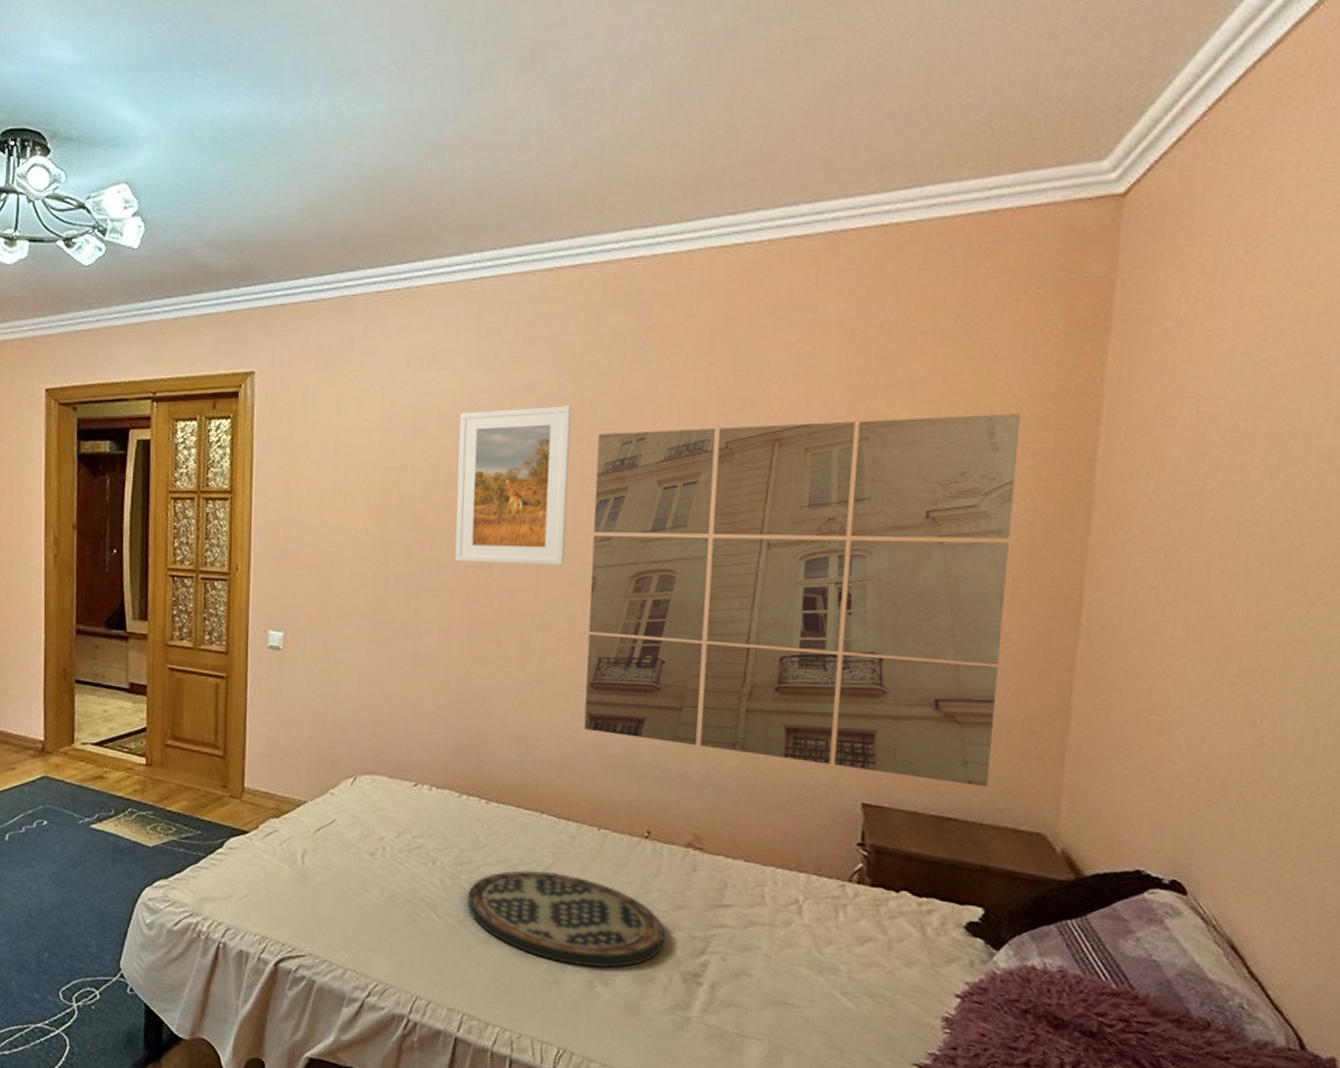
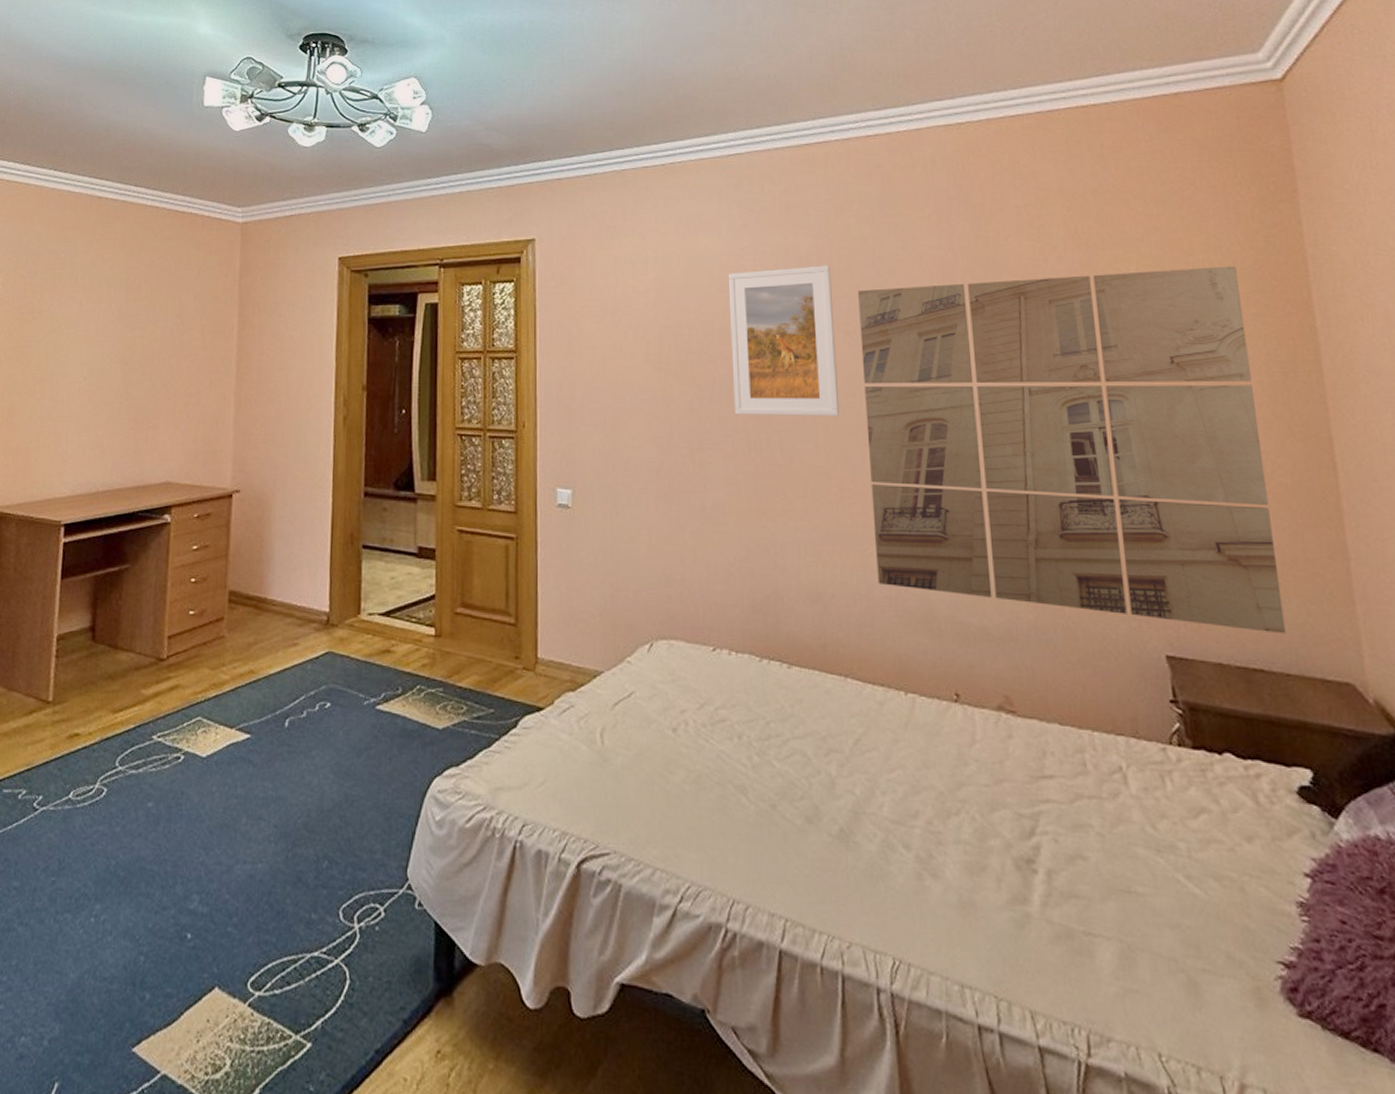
tray: present [468,870,665,968] -> none [779,743,990,856]

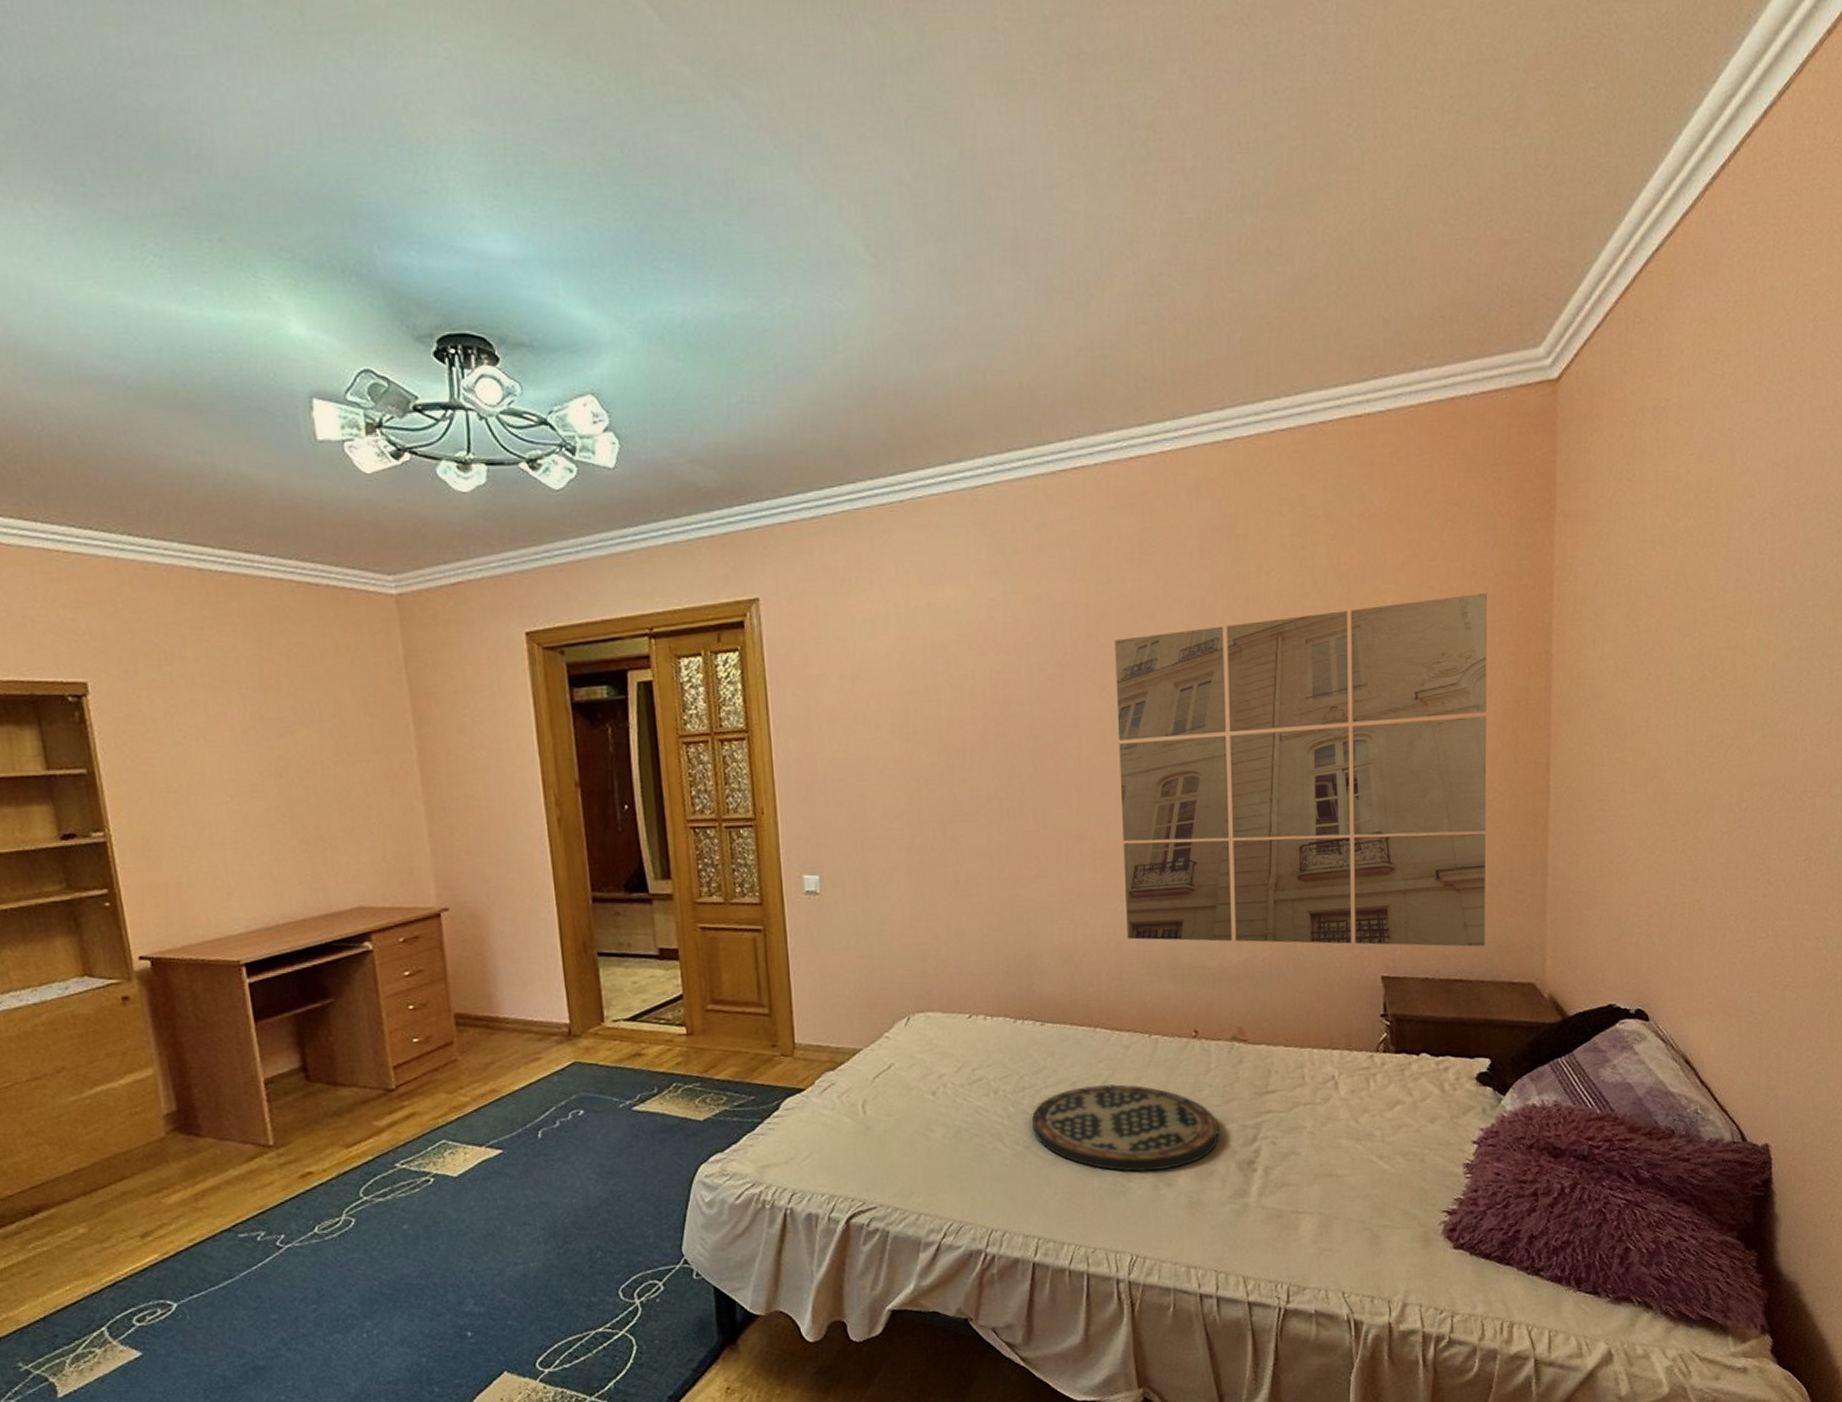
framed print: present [728,265,840,417] -> none [977,613,1094,783]
tray: none [779,743,990,856] -> present [1032,1084,1219,1172]

